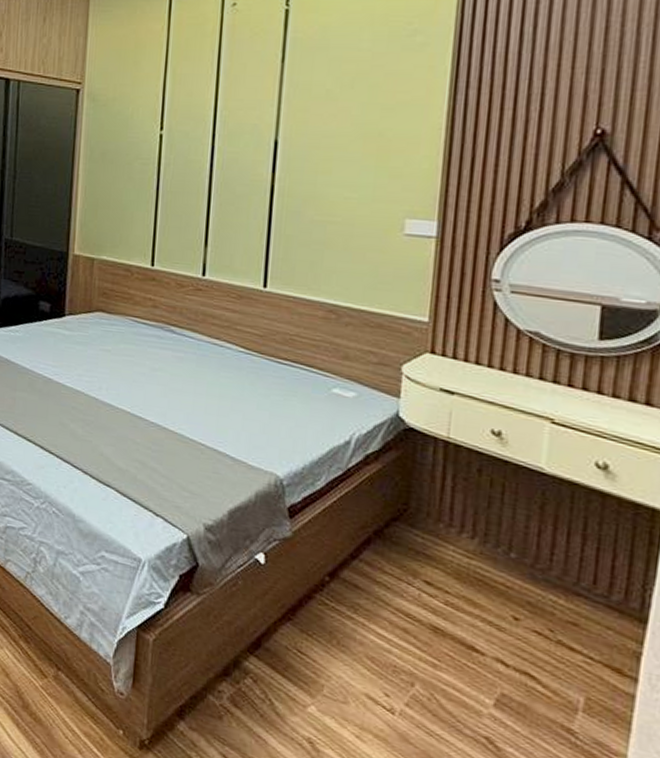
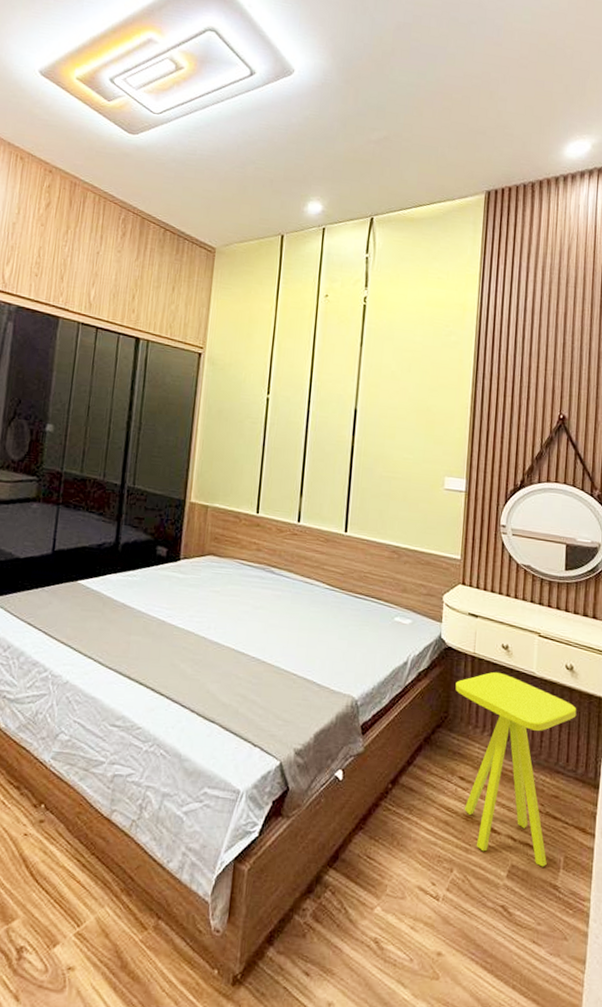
side table: none [419,462,613,705] -> present [455,671,577,867]

